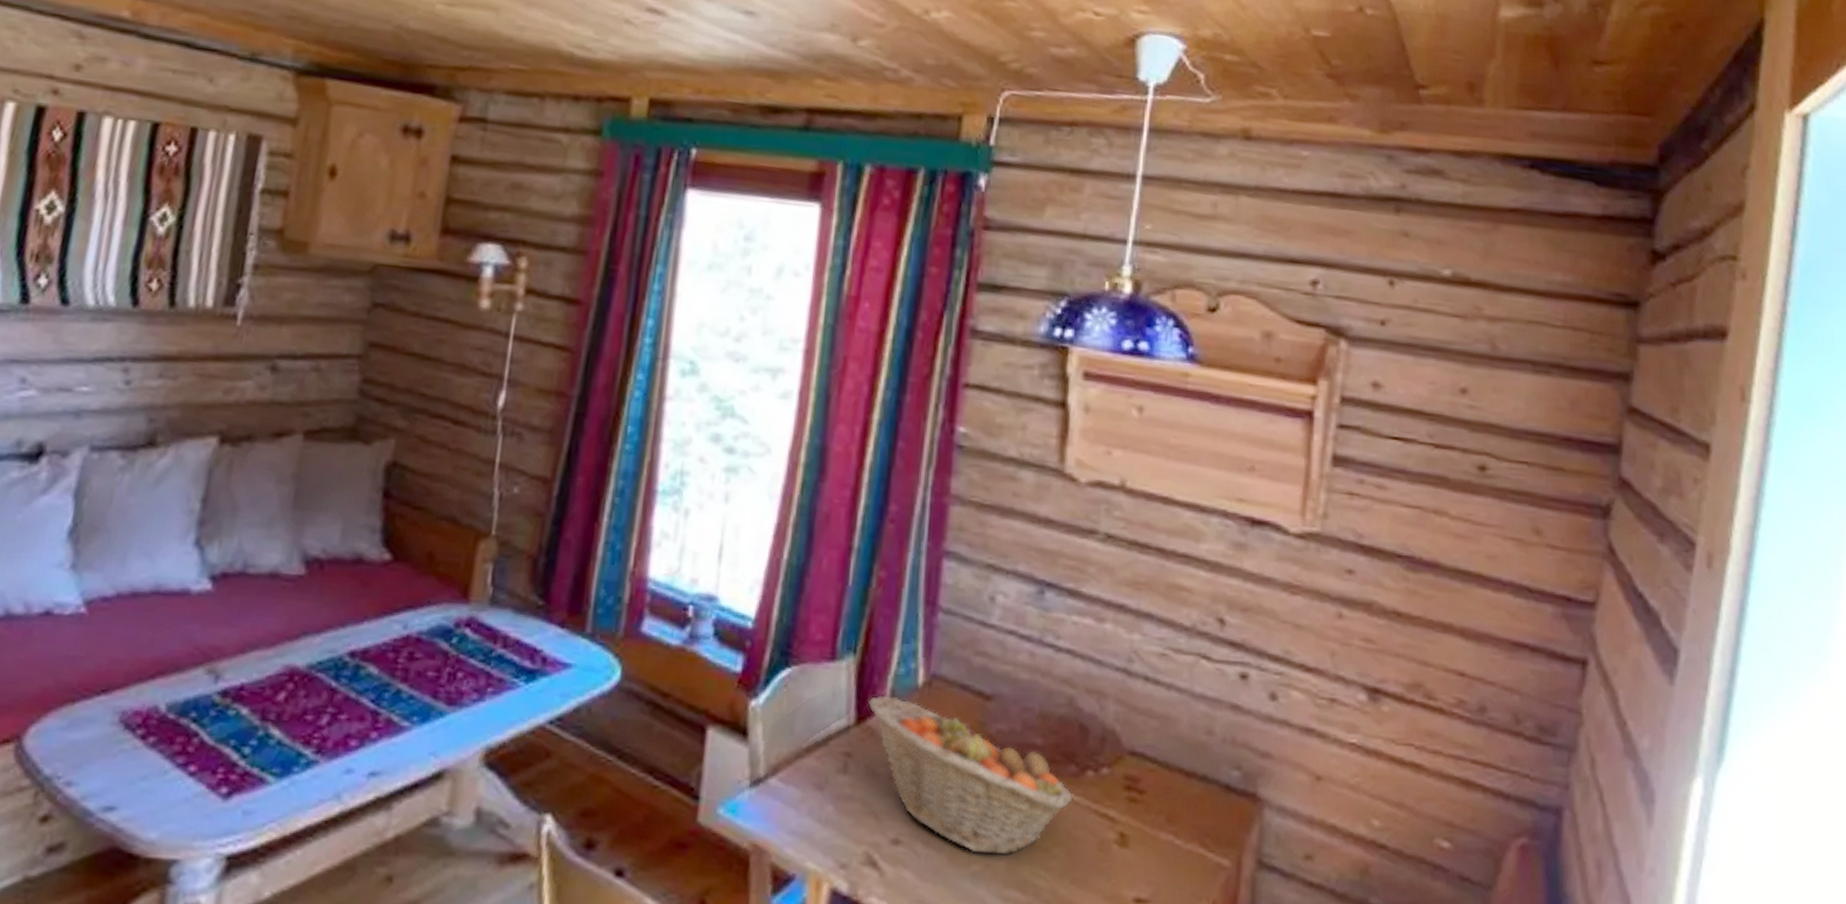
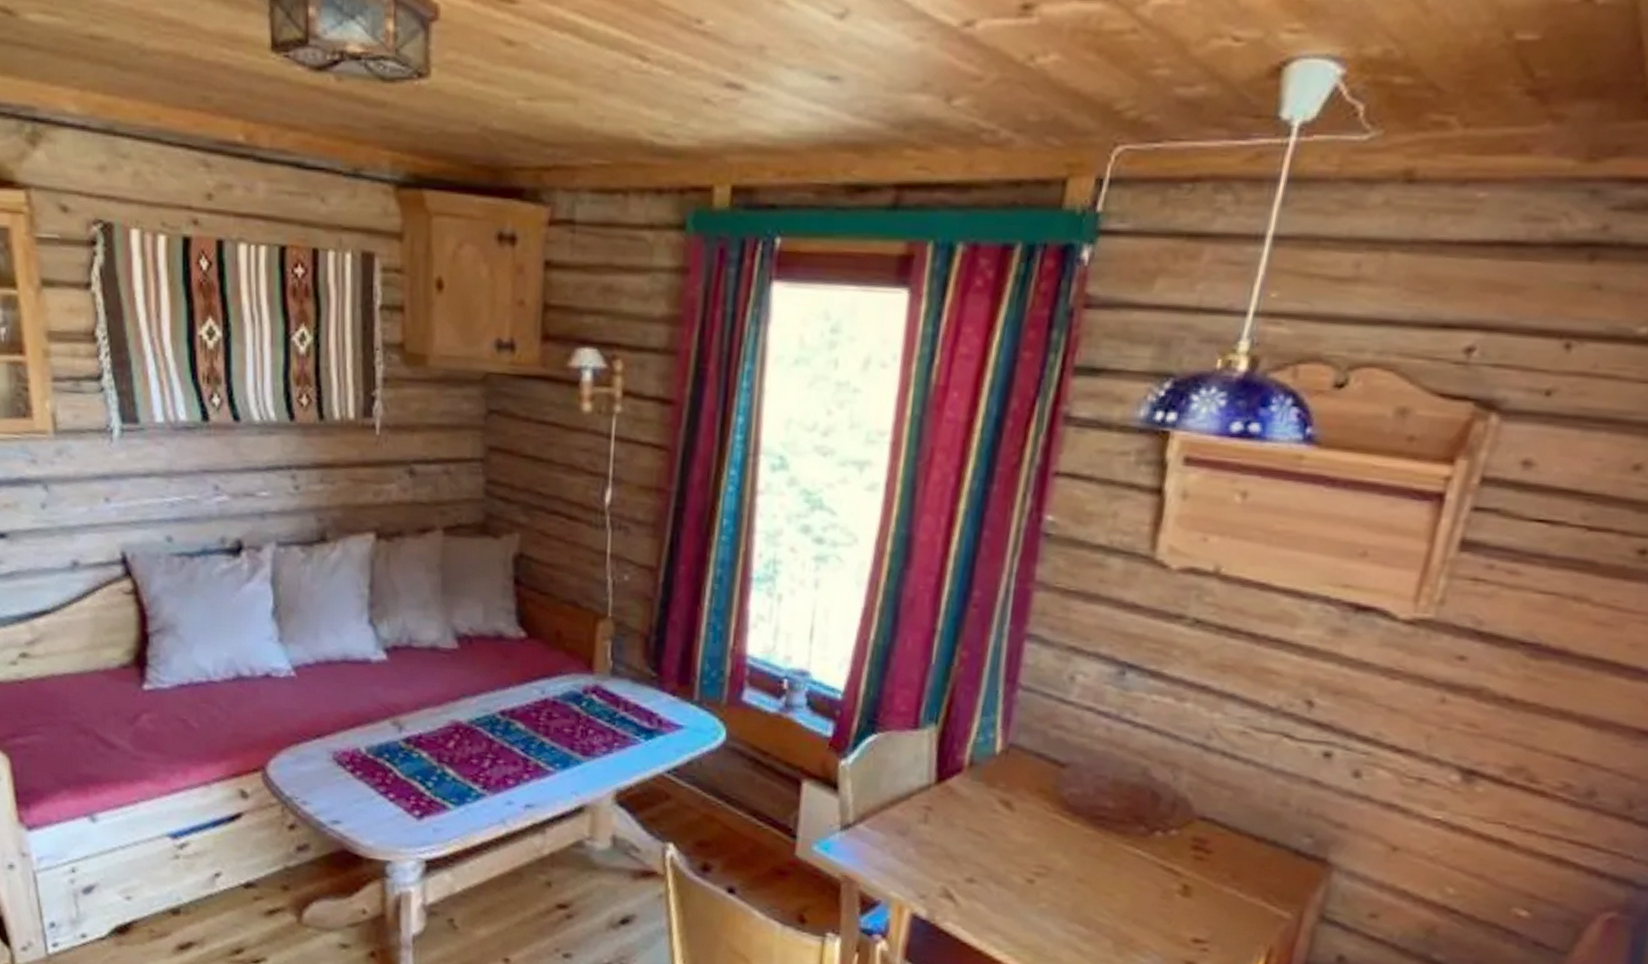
fruit basket: present [868,695,1073,856] -> none [948,760,1140,897]

